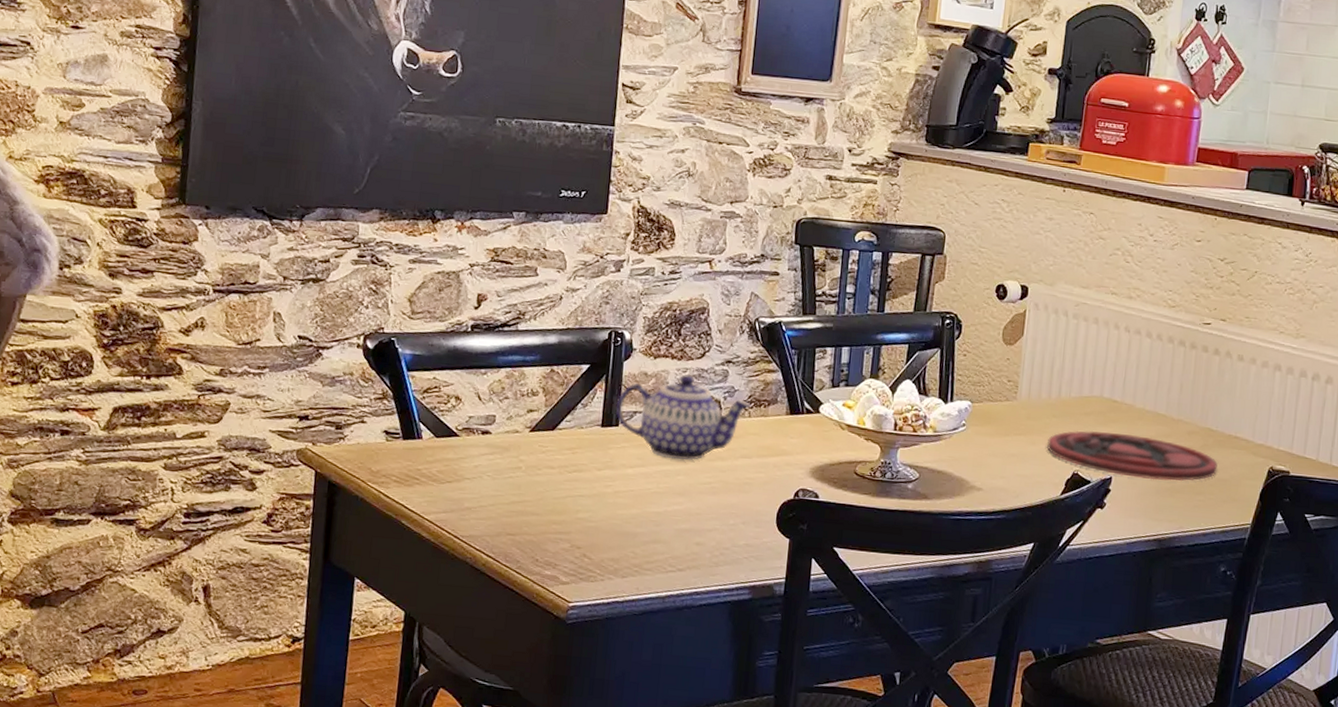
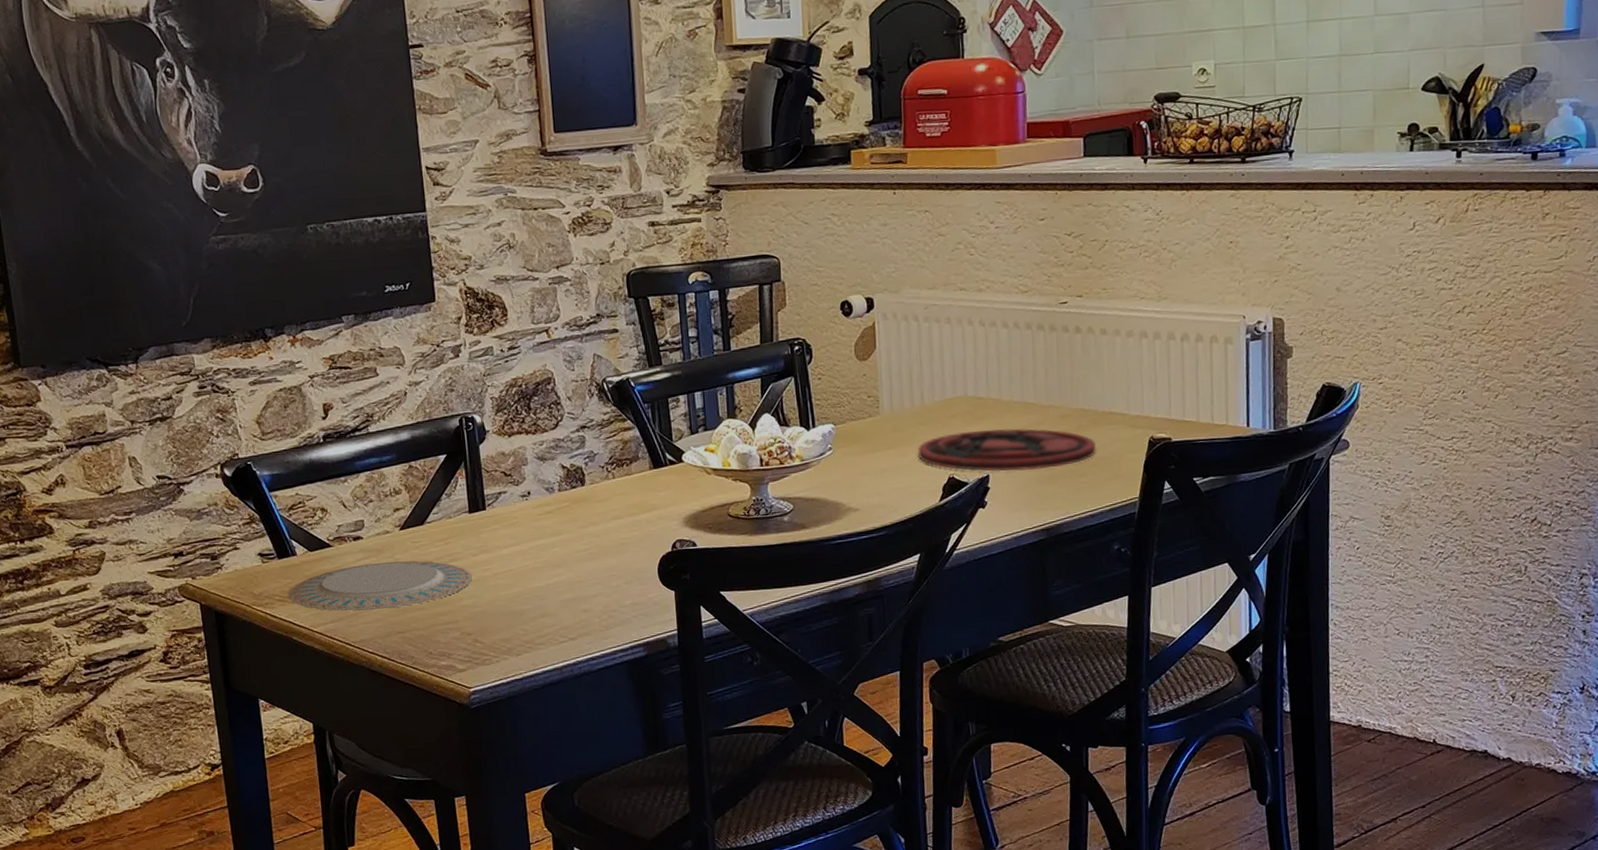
plate: none [405,459,593,509] -> present [288,560,472,612]
teapot: present [615,375,751,461] -> none [479,447,614,533]

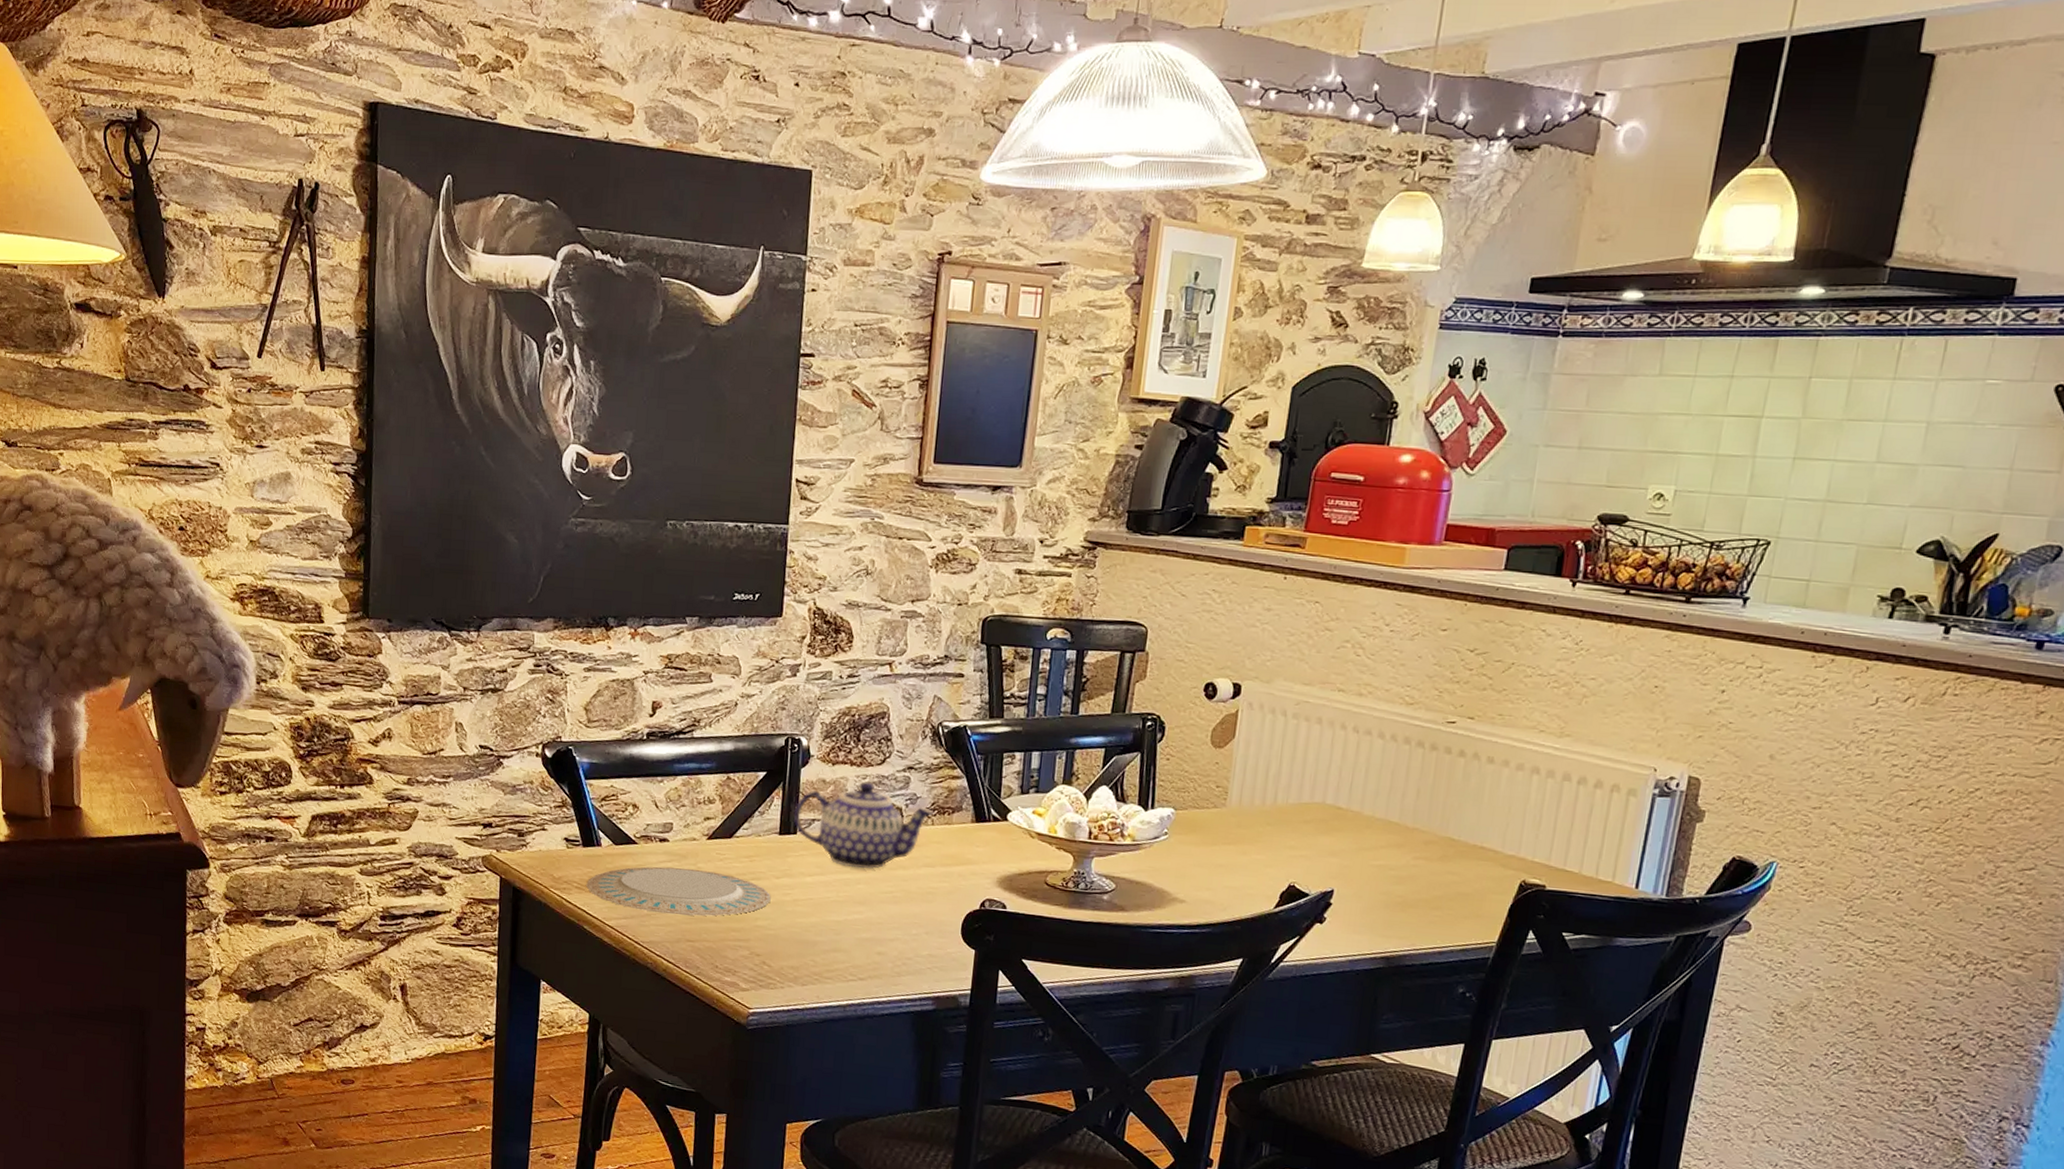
teapot: none [479,447,614,533] -> present [793,781,935,870]
plate: present [918,428,1096,472] -> none [1260,839,1459,896]

